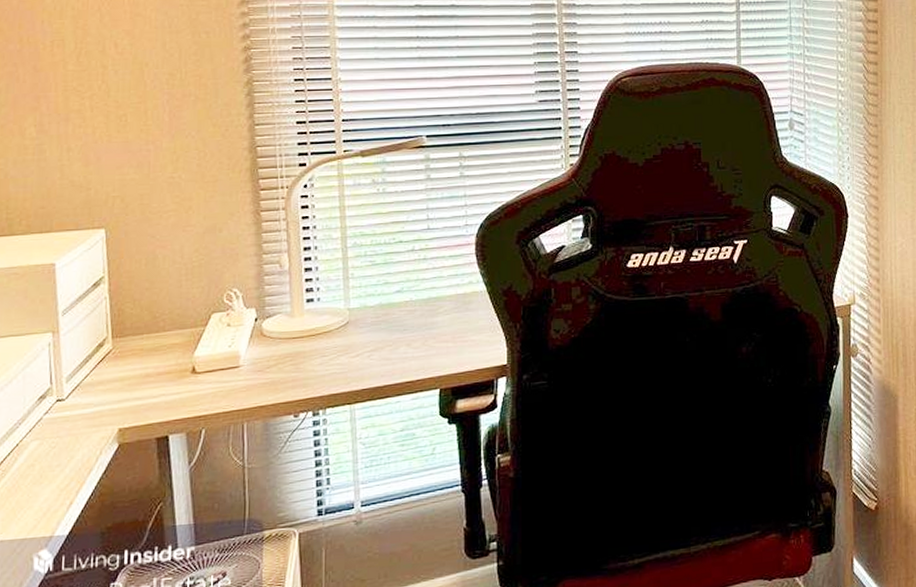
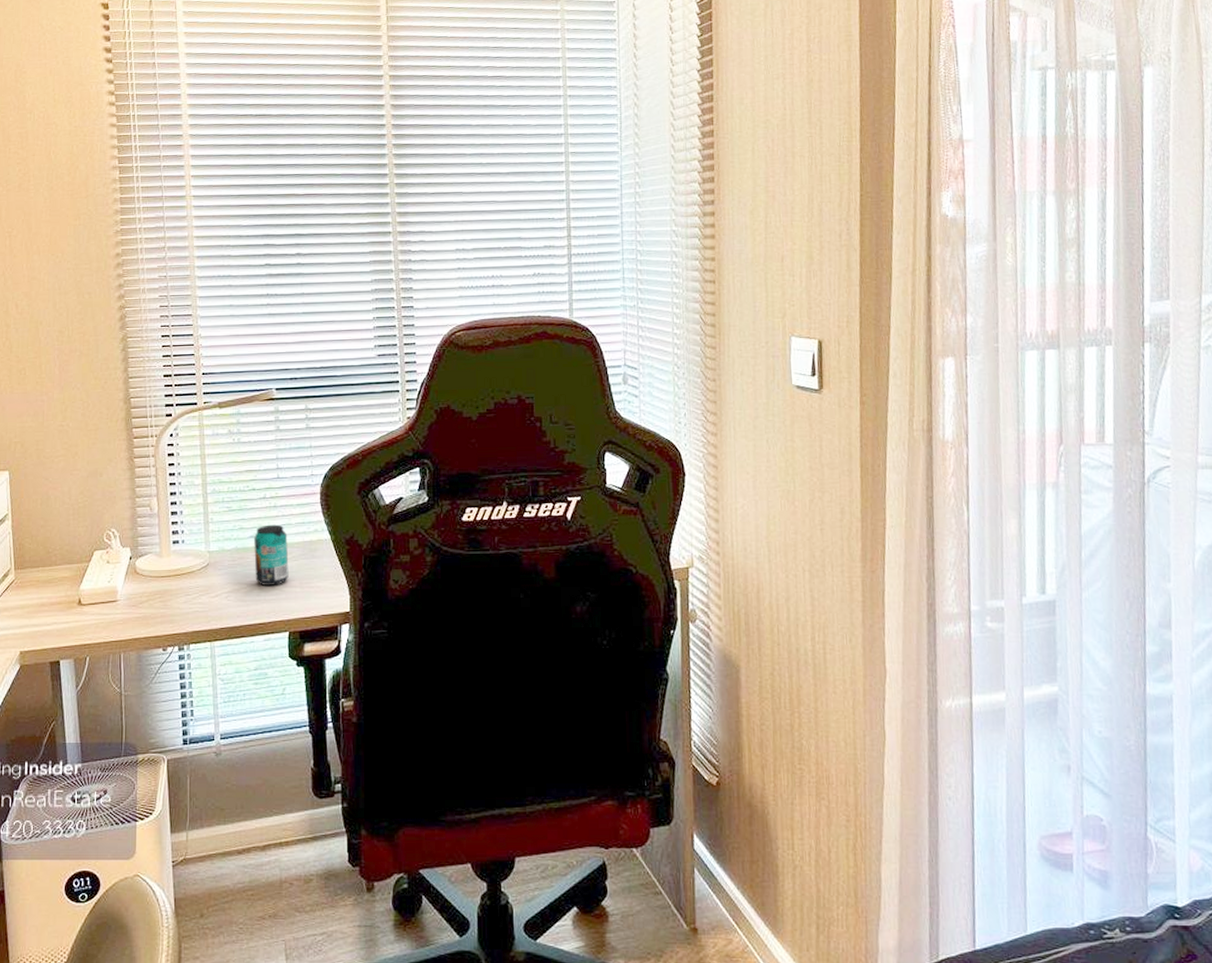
beverage can: none [401,277,440,342] -> present [254,524,289,586]

